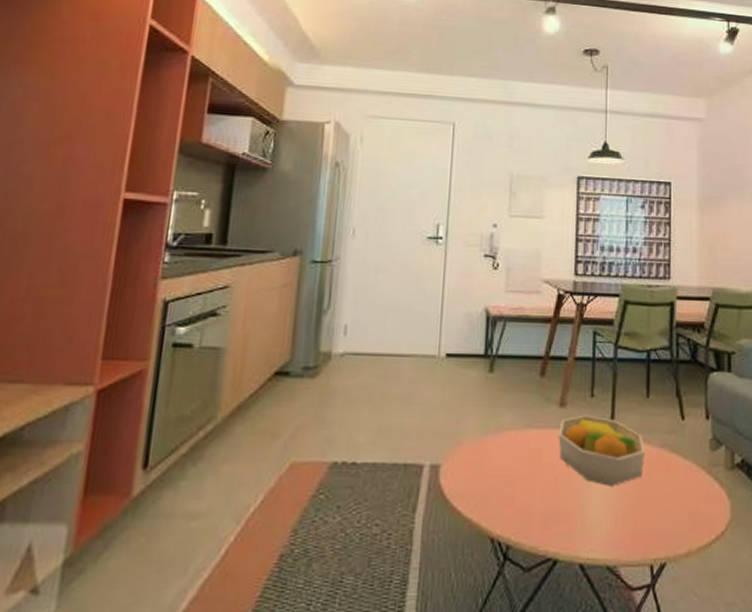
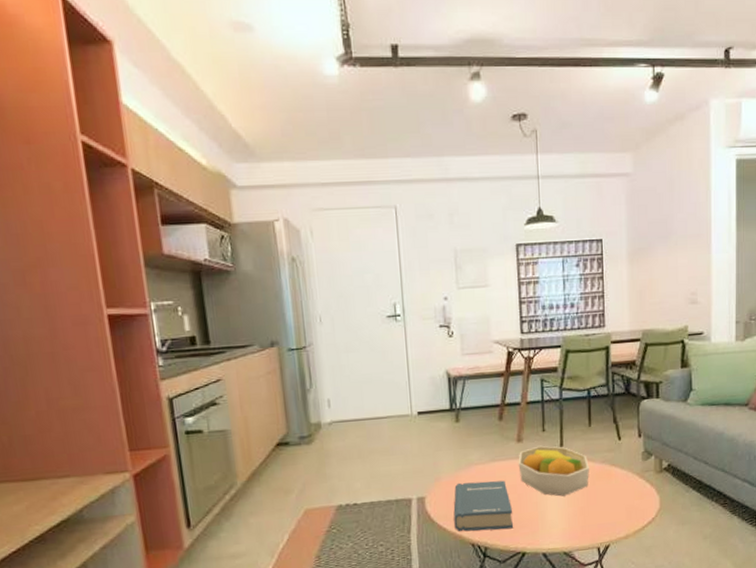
hardback book: none [471,451,547,523] -> present [453,480,514,532]

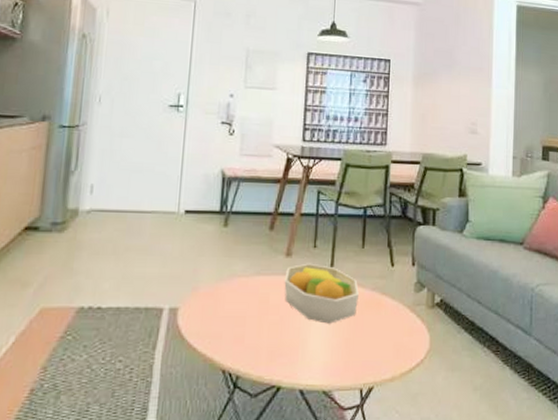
hardback book: present [453,480,514,532] -> none [206,295,273,357]

